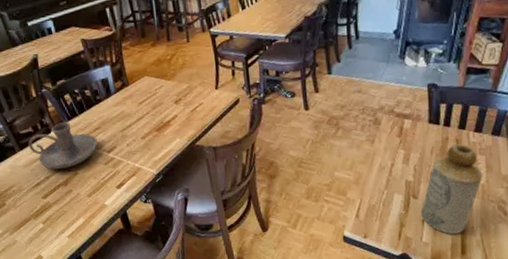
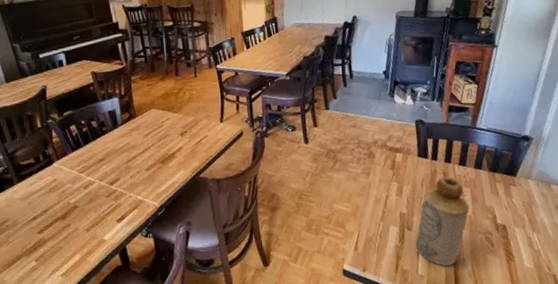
candle holder: present [28,122,98,169] -> none [28,153,101,202]

